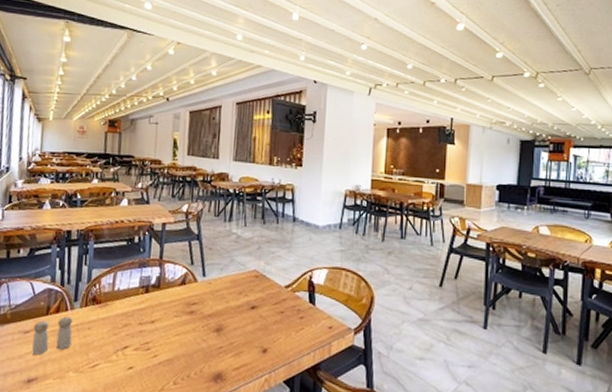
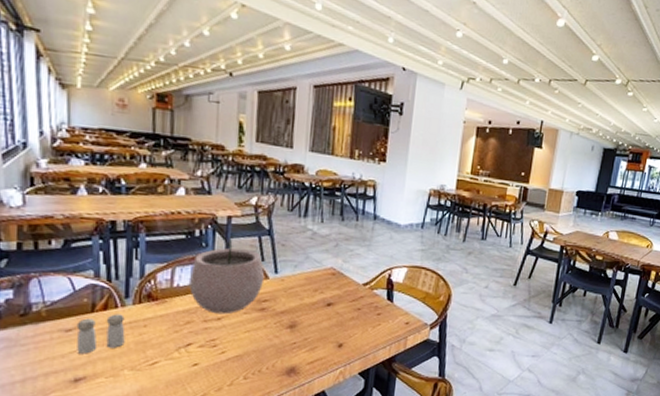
plant pot: none [128,241,193,318] -> present [189,235,264,315]

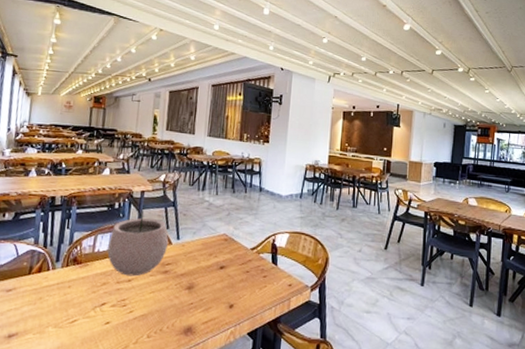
salt and pepper shaker: present [76,314,125,354] -> none [13,276,54,312]

